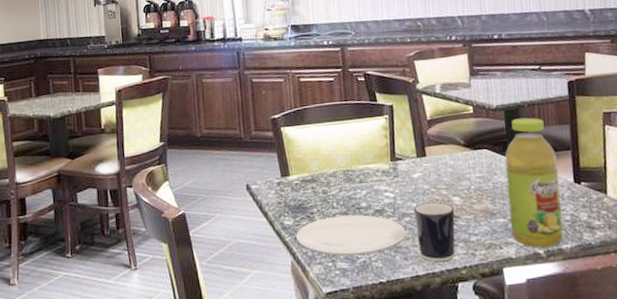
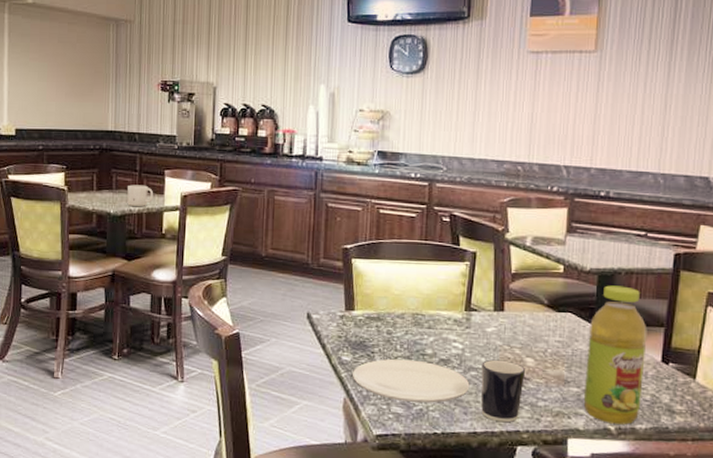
mug: none [64,85,90,108] -> present [127,184,154,207]

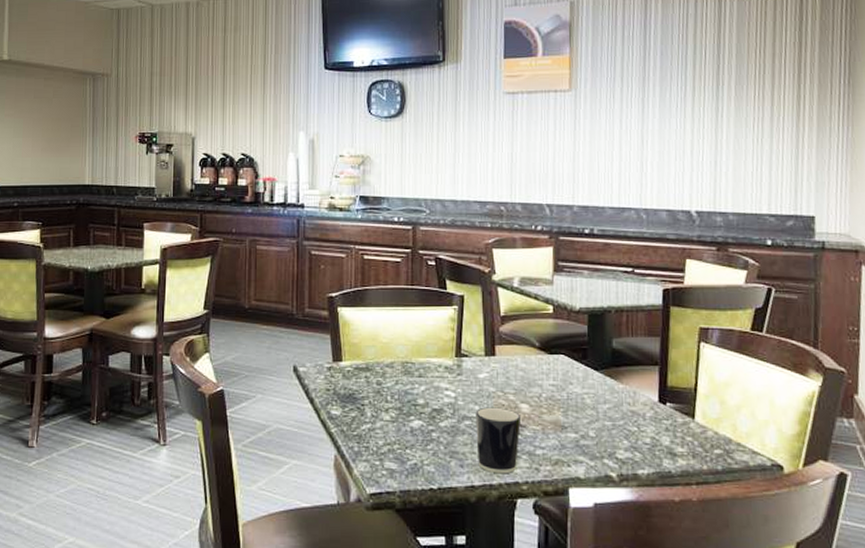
mug: present [127,184,154,207] -> none [105,239,133,262]
plate: present [353,358,470,403] -> none [343,410,465,457]
fruit juice: present [583,285,647,425] -> none [582,324,642,470]

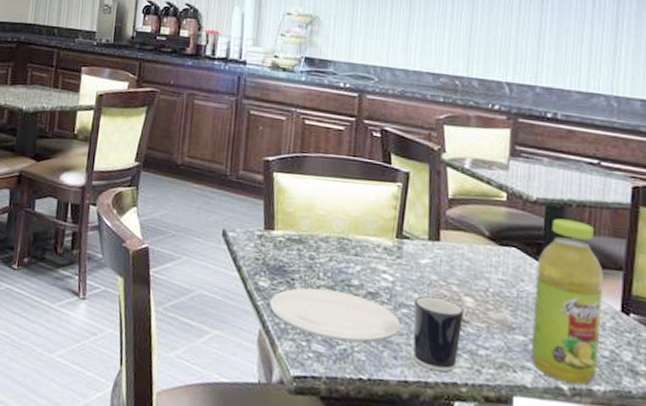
plate: none [343,410,465,457] -> present [270,287,401,343]
fruit juice: none [582,324,642,470] -> present [531,218,604,385]

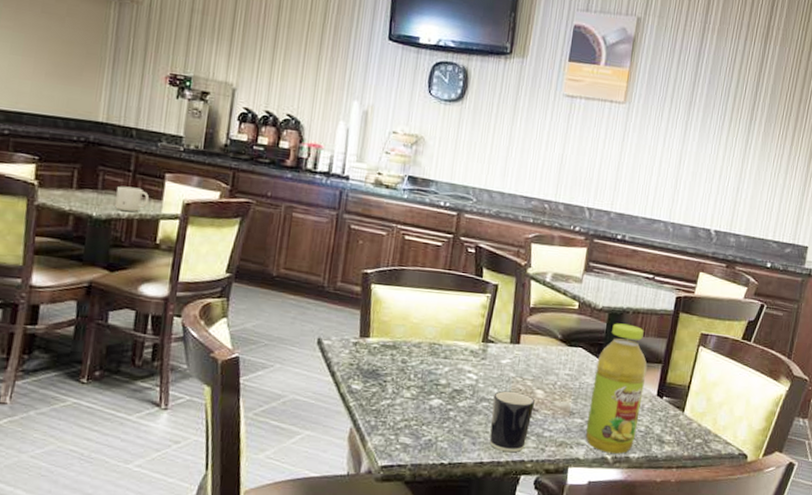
mug: none [40,80,69,105] -> present [115,186,150,212]
plate: present [270,287,401,343] -> none [361,388,481,434]

